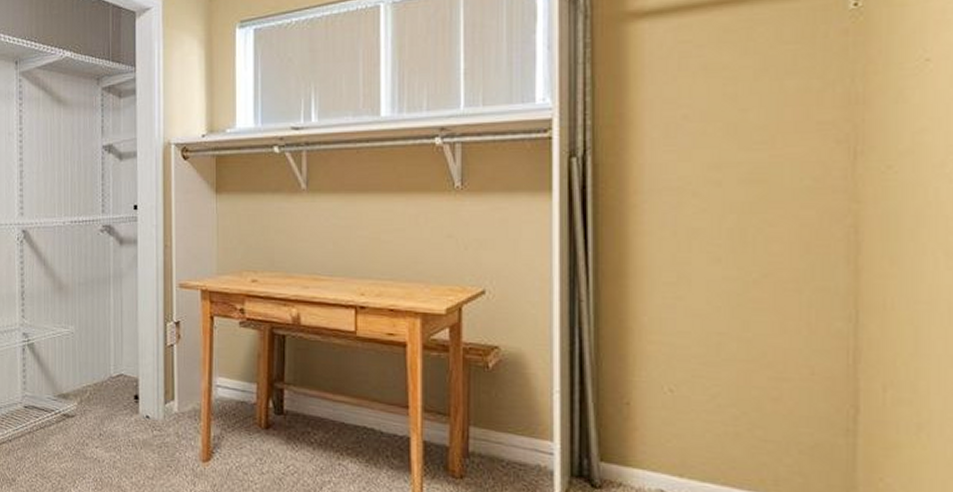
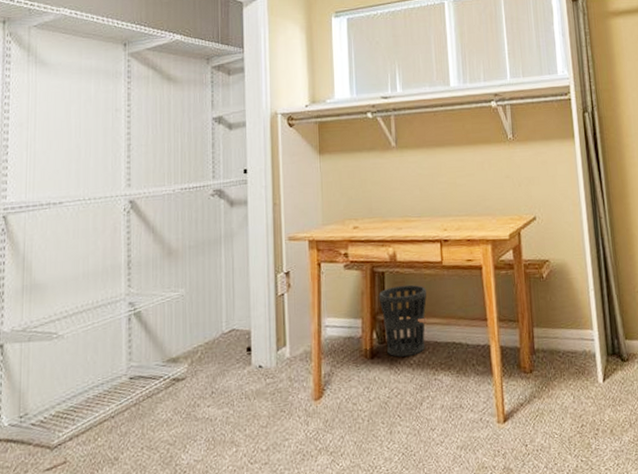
wastebasket: none [277,352,334,434] -> present [379,284,427,357]

